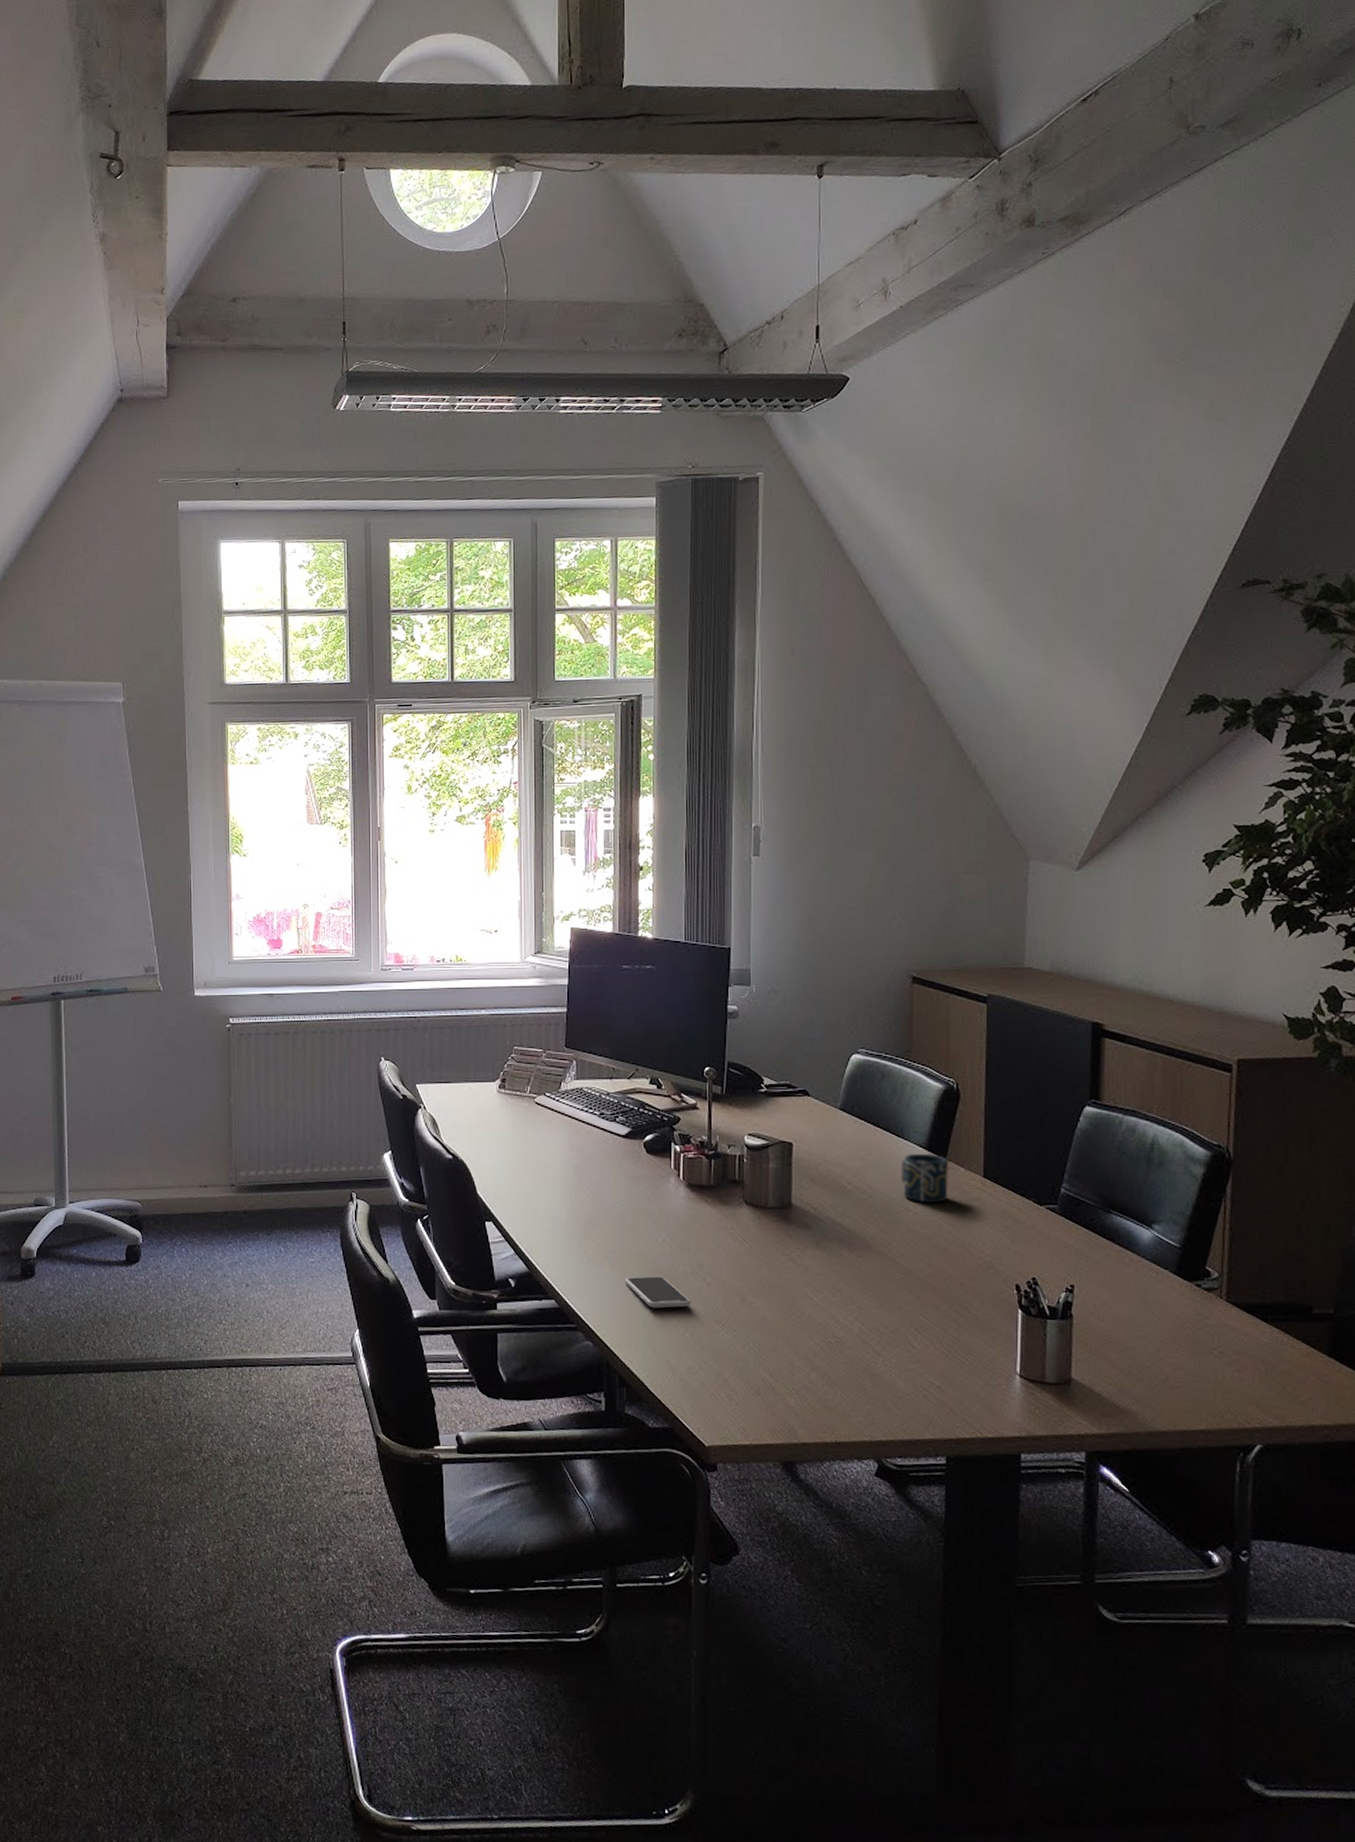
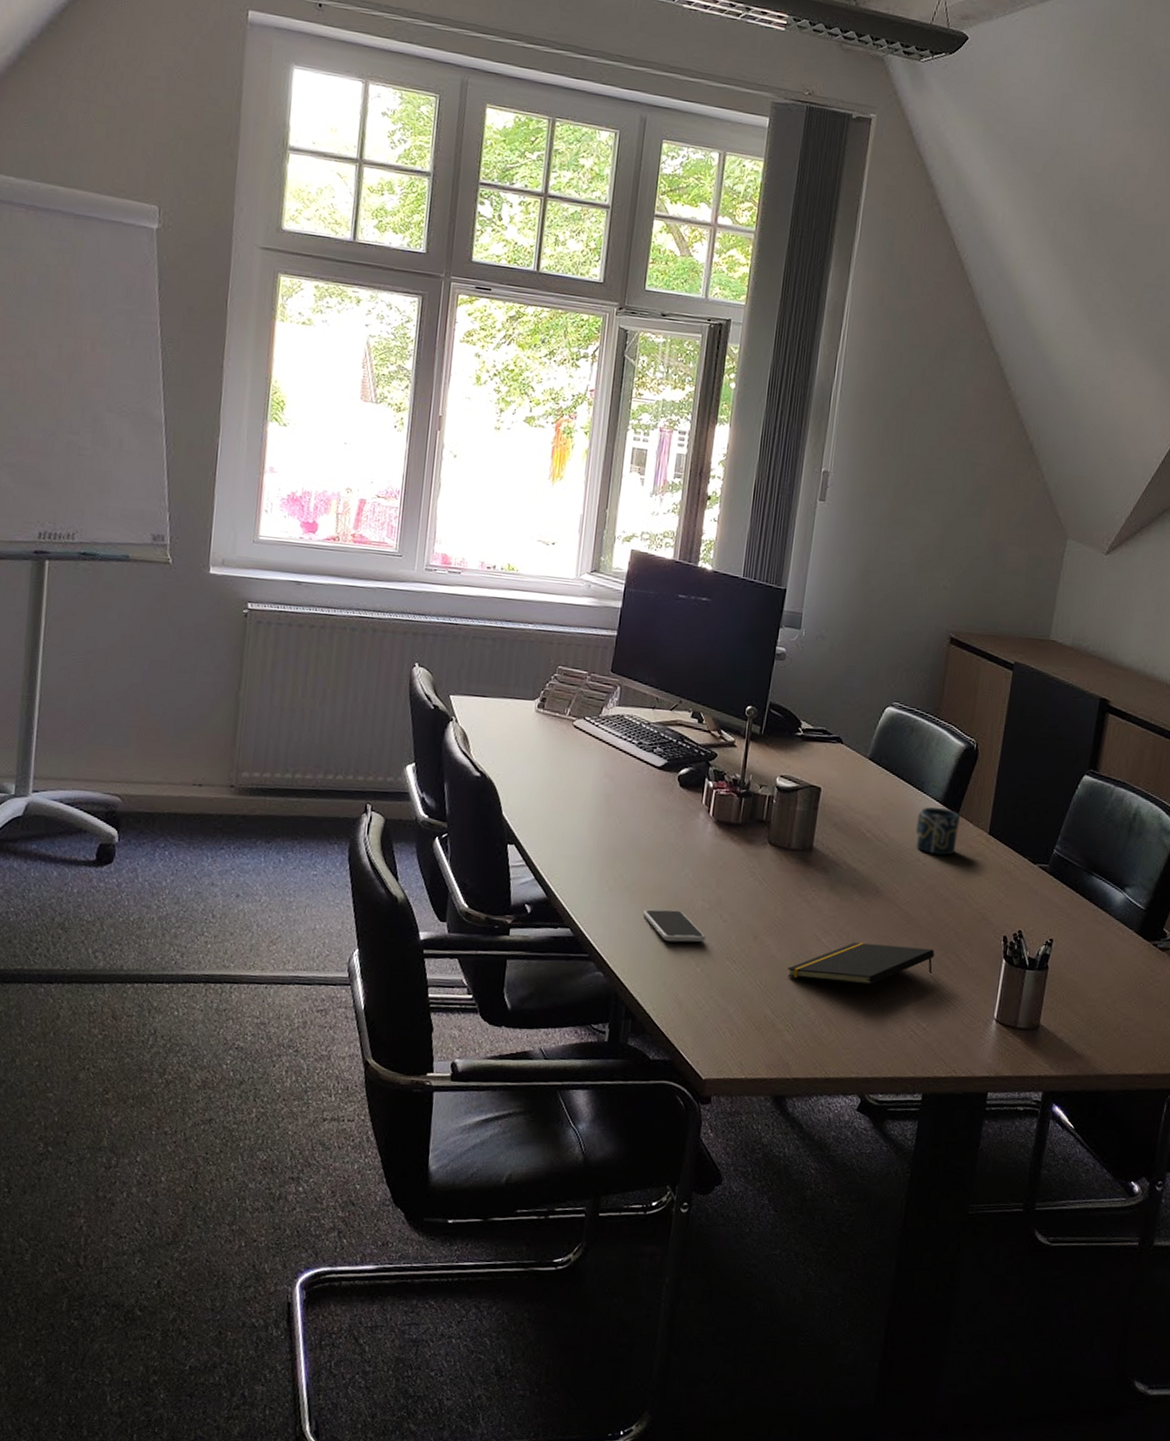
notepad: none [781,1300,939,1343] -> present [787,942,935,985]

